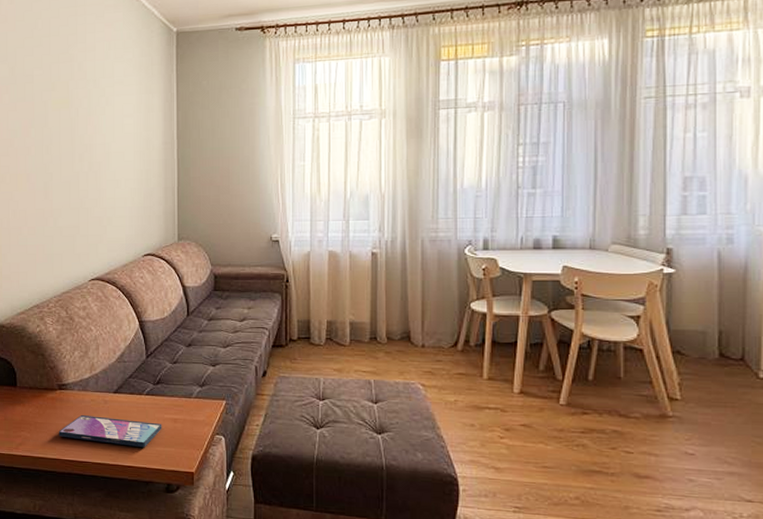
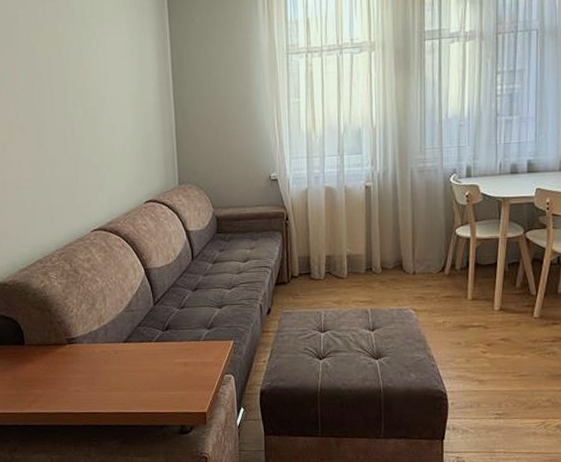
video game case: present [58,414,162,447] -> none [70,366,173,393]

